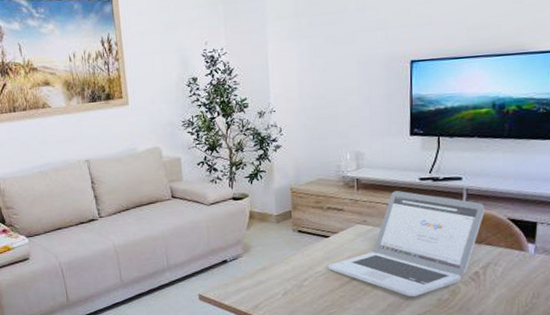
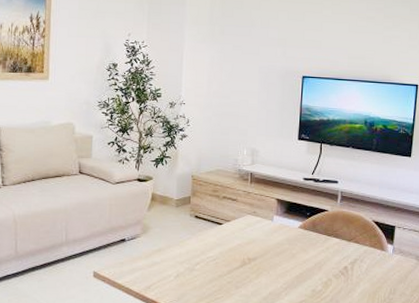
laptop: present [327,191,485,297] -> none [218,187,355,287]

